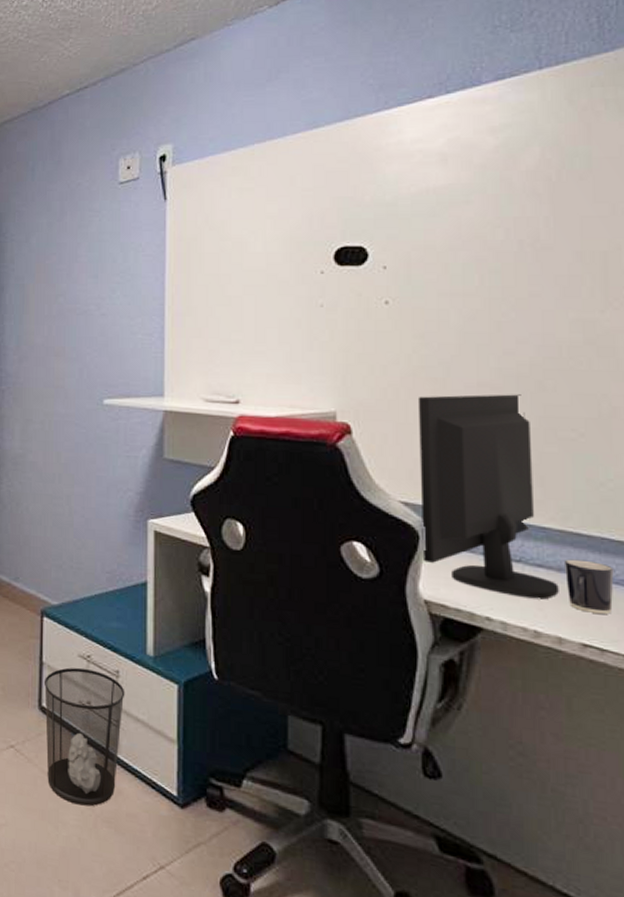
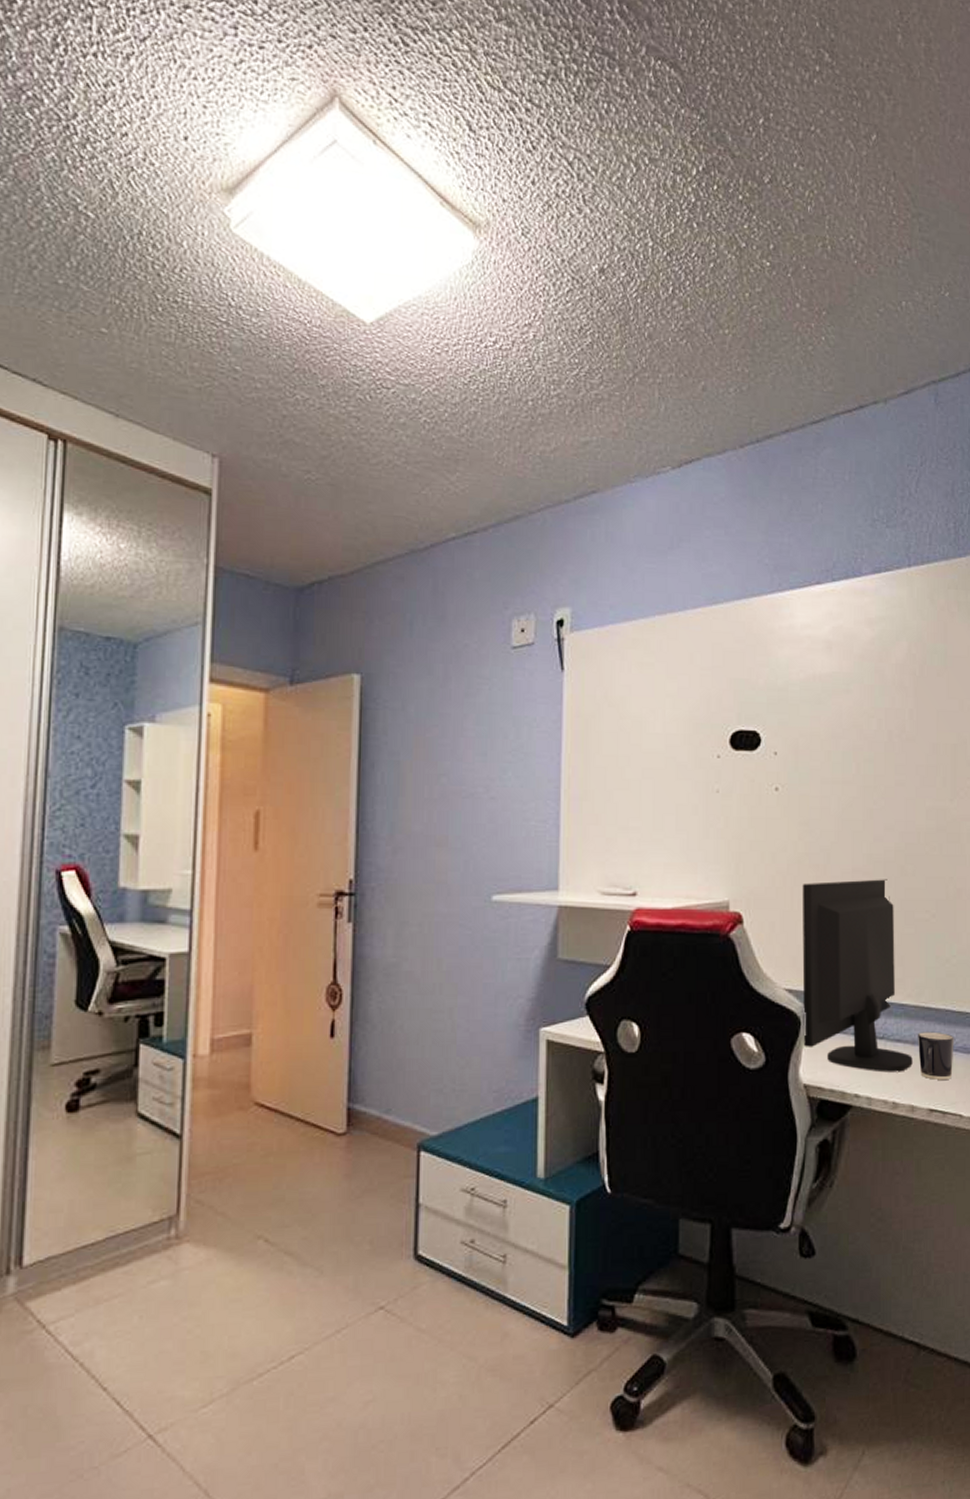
waste bin: present [43,667,125,807] -> none [420,1203,513,1359]

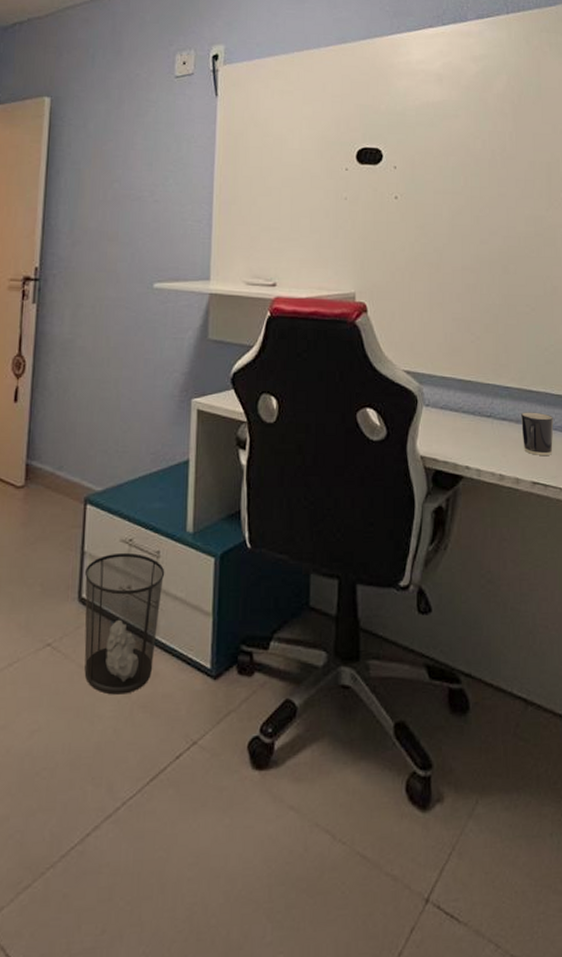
waste bin: none [420,1203,513,1359] -> present [84,552,165,695]
monitor: present [802,879,913,1073] -> none [418,276,517,447]

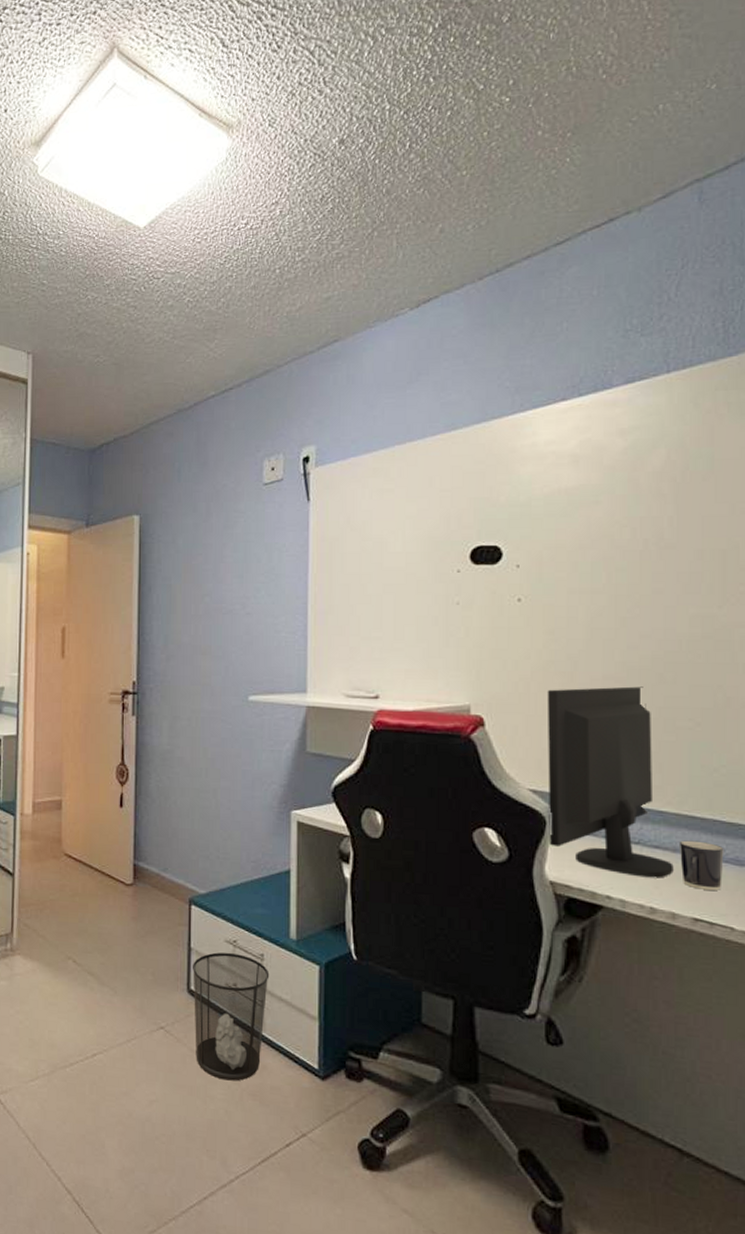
monitor: none [418,276,517,447] -> present [547,686,674,878]

